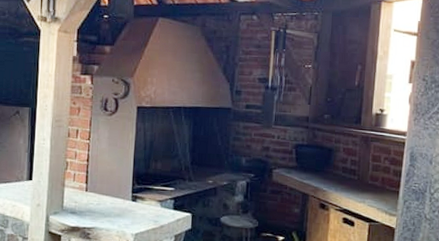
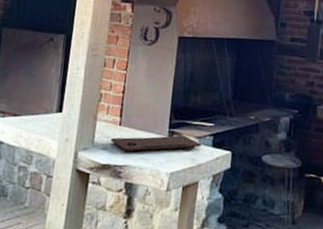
cutting board: none [78,199,164,216] -> present [110,135,202,153]

